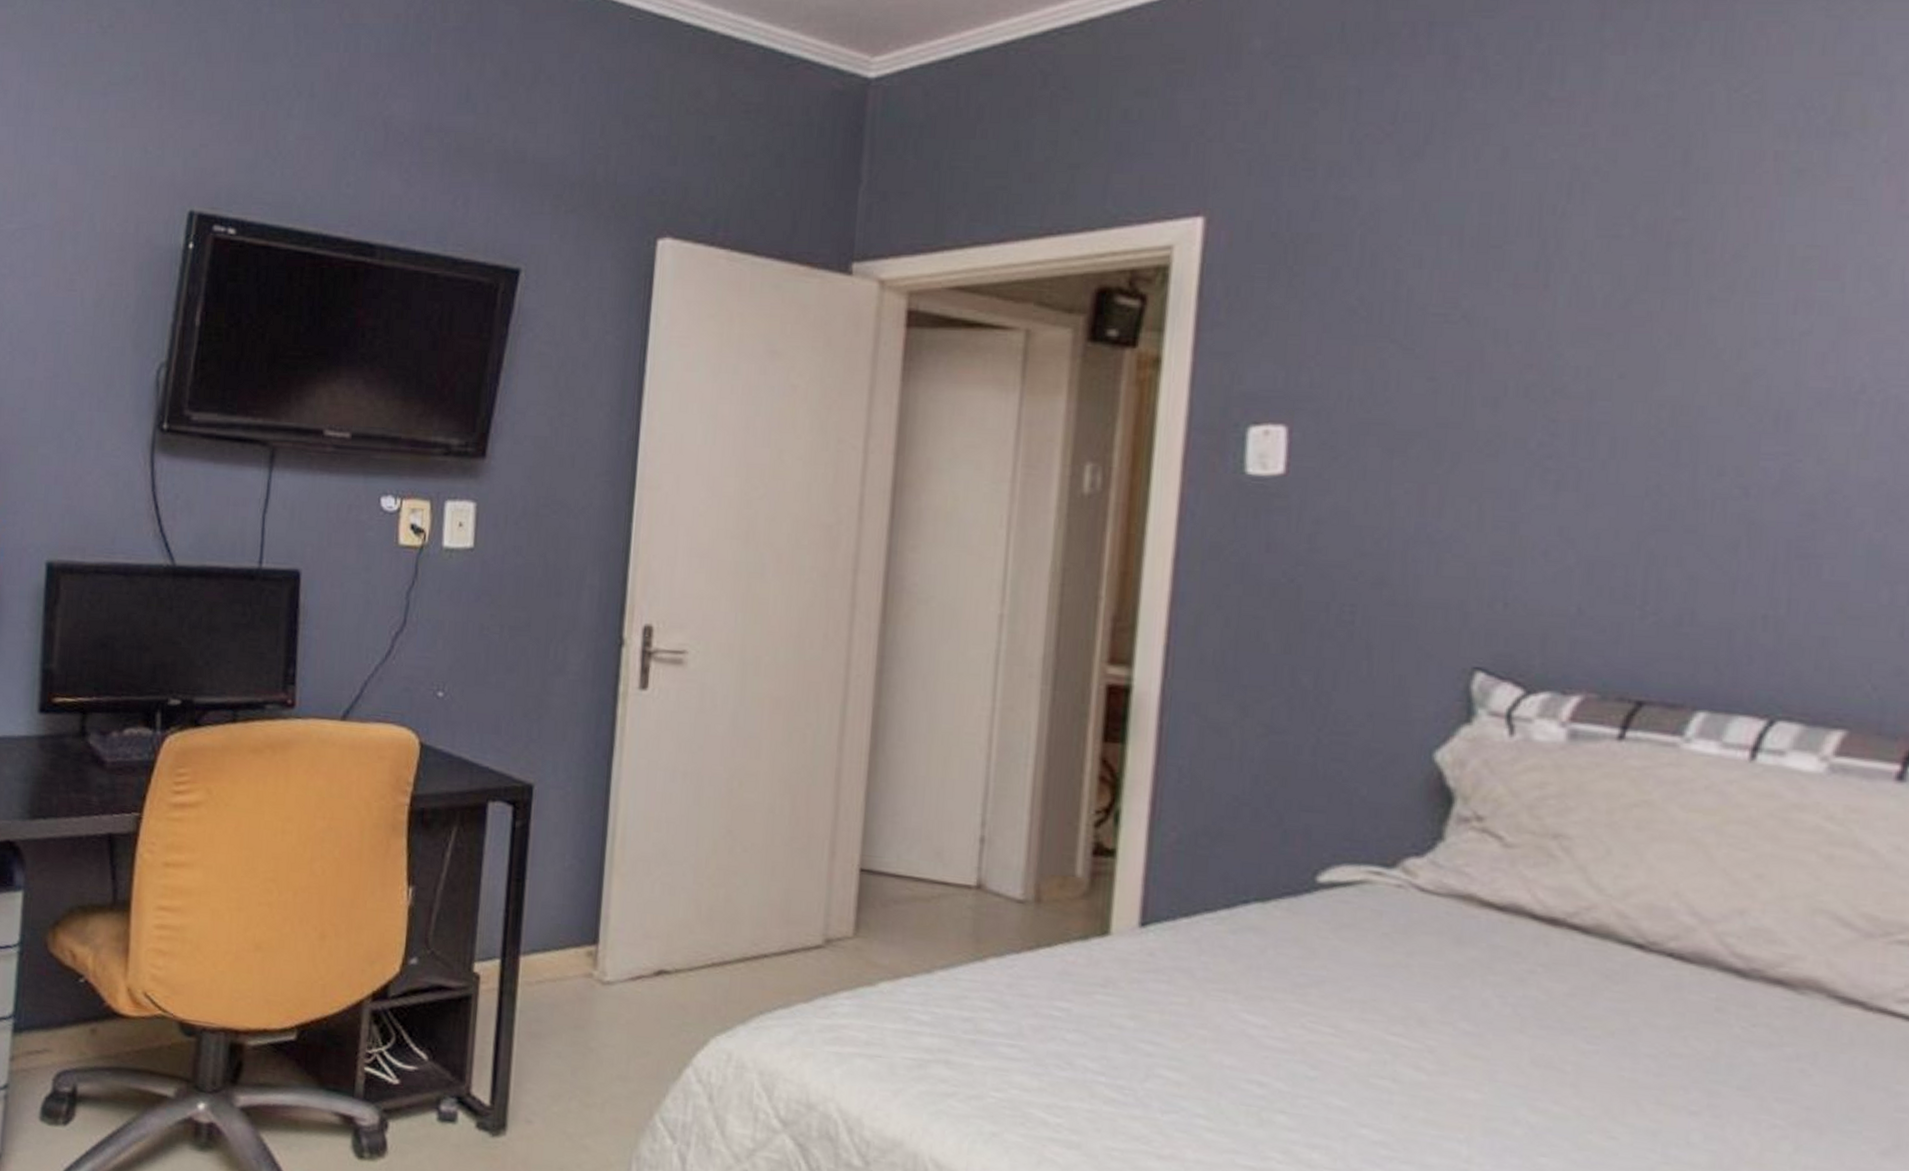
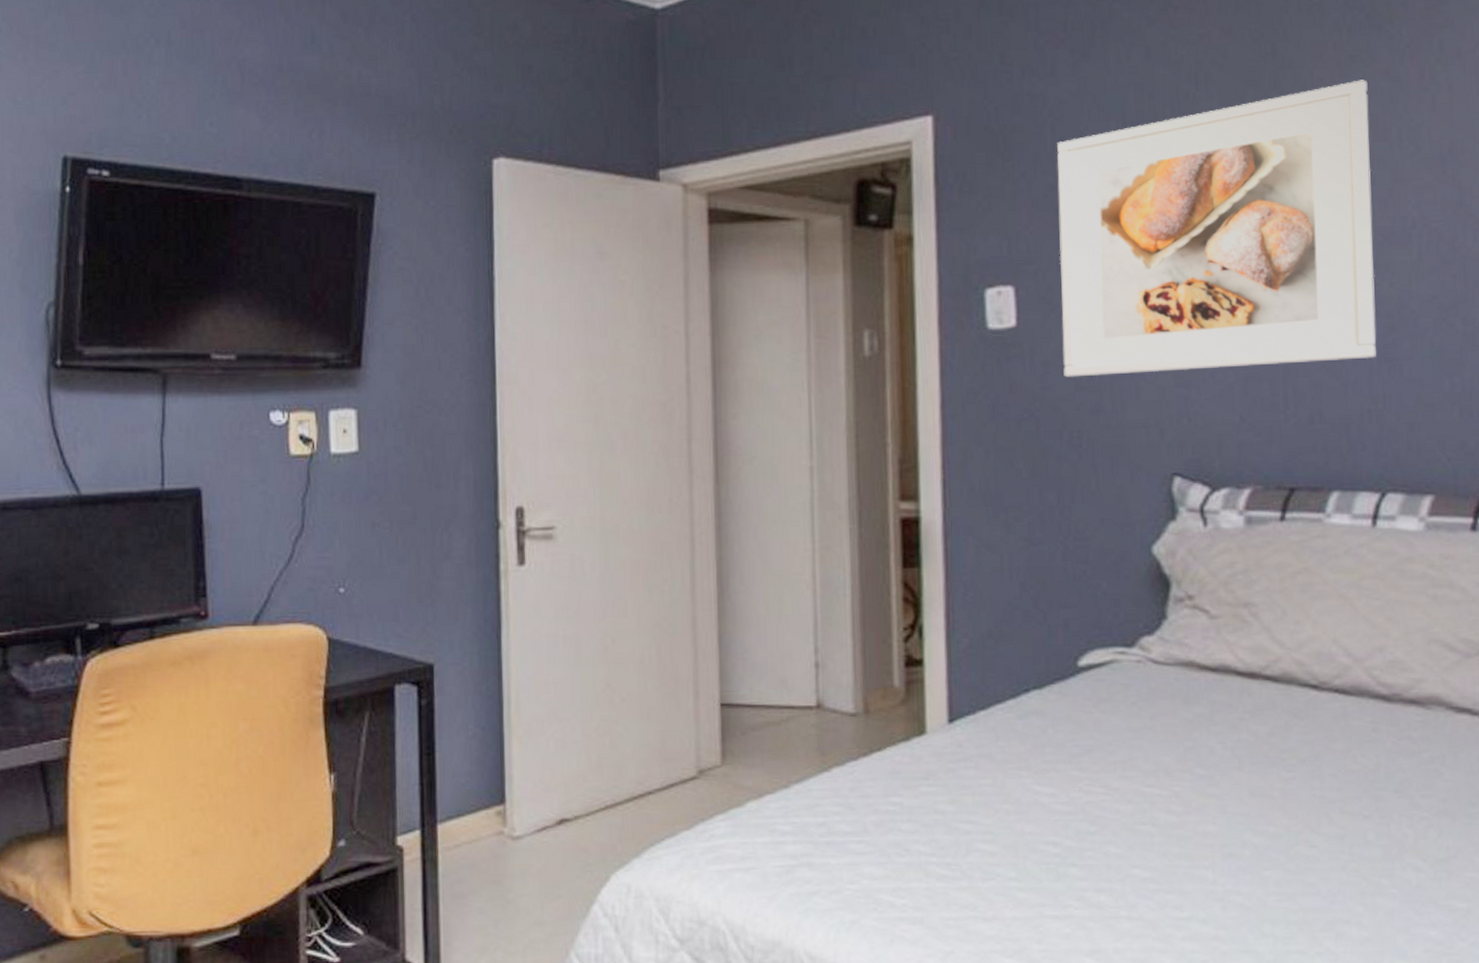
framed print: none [1340,200,1818,552] -> present [1057,80,1376,377]

